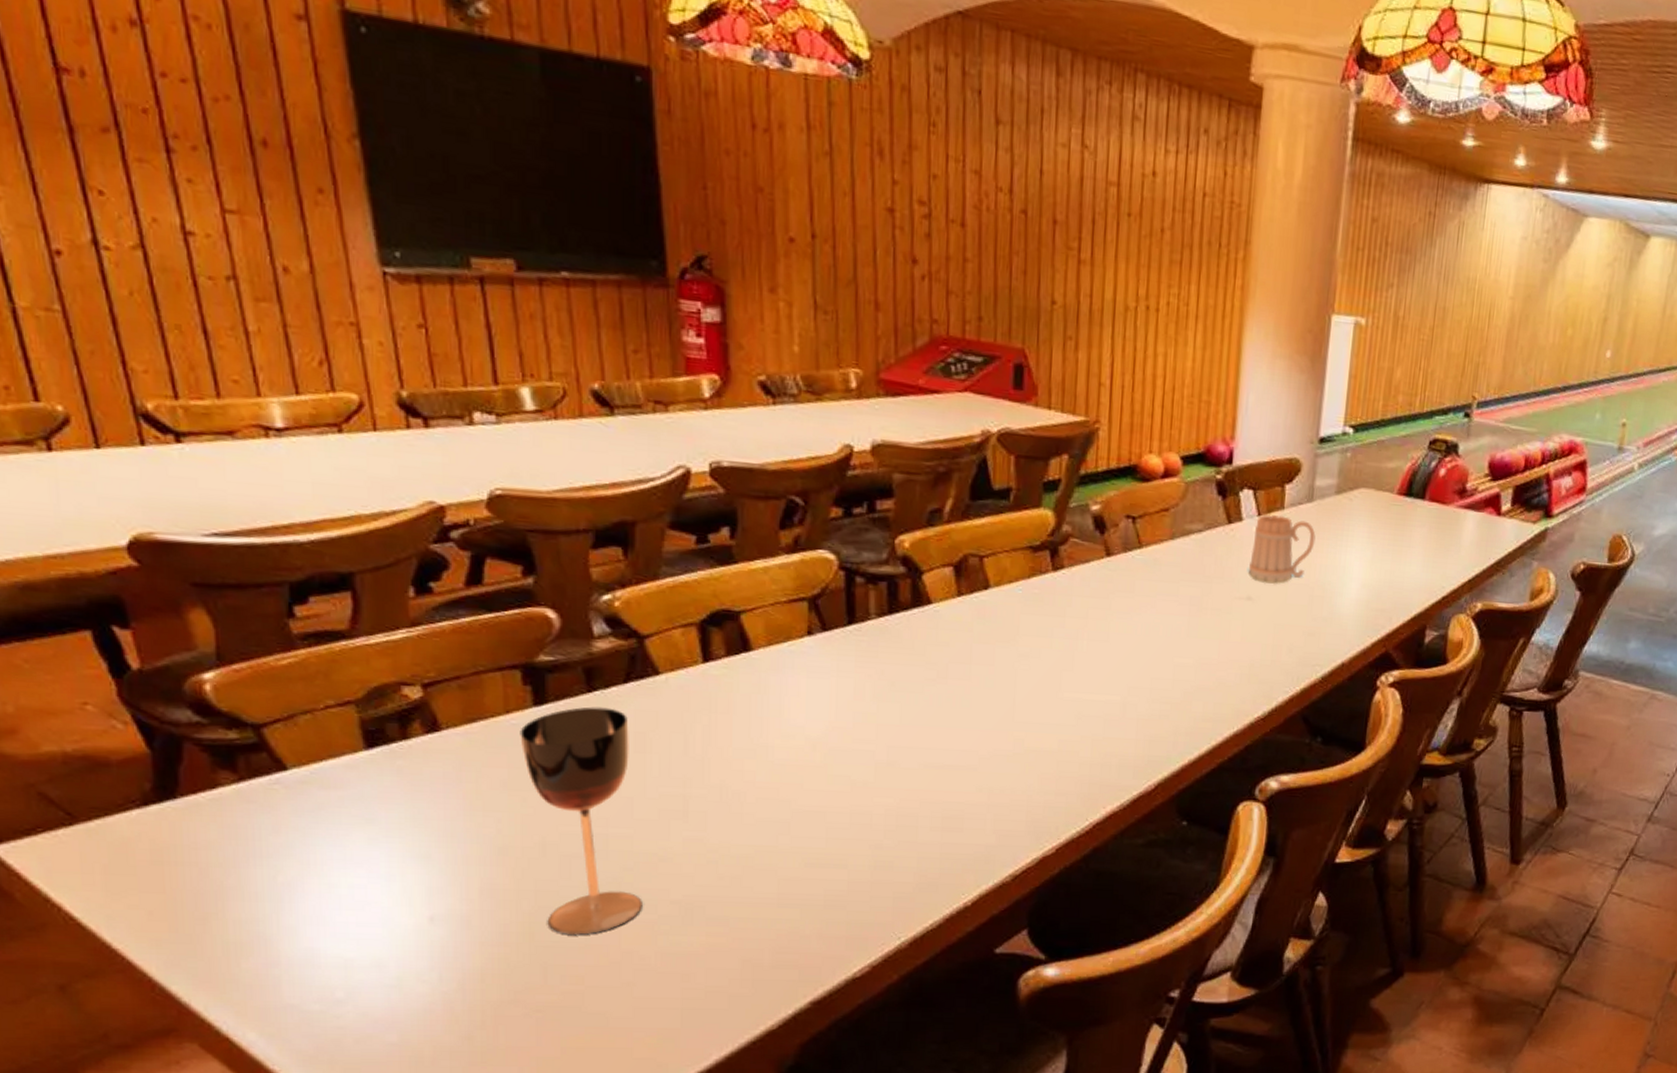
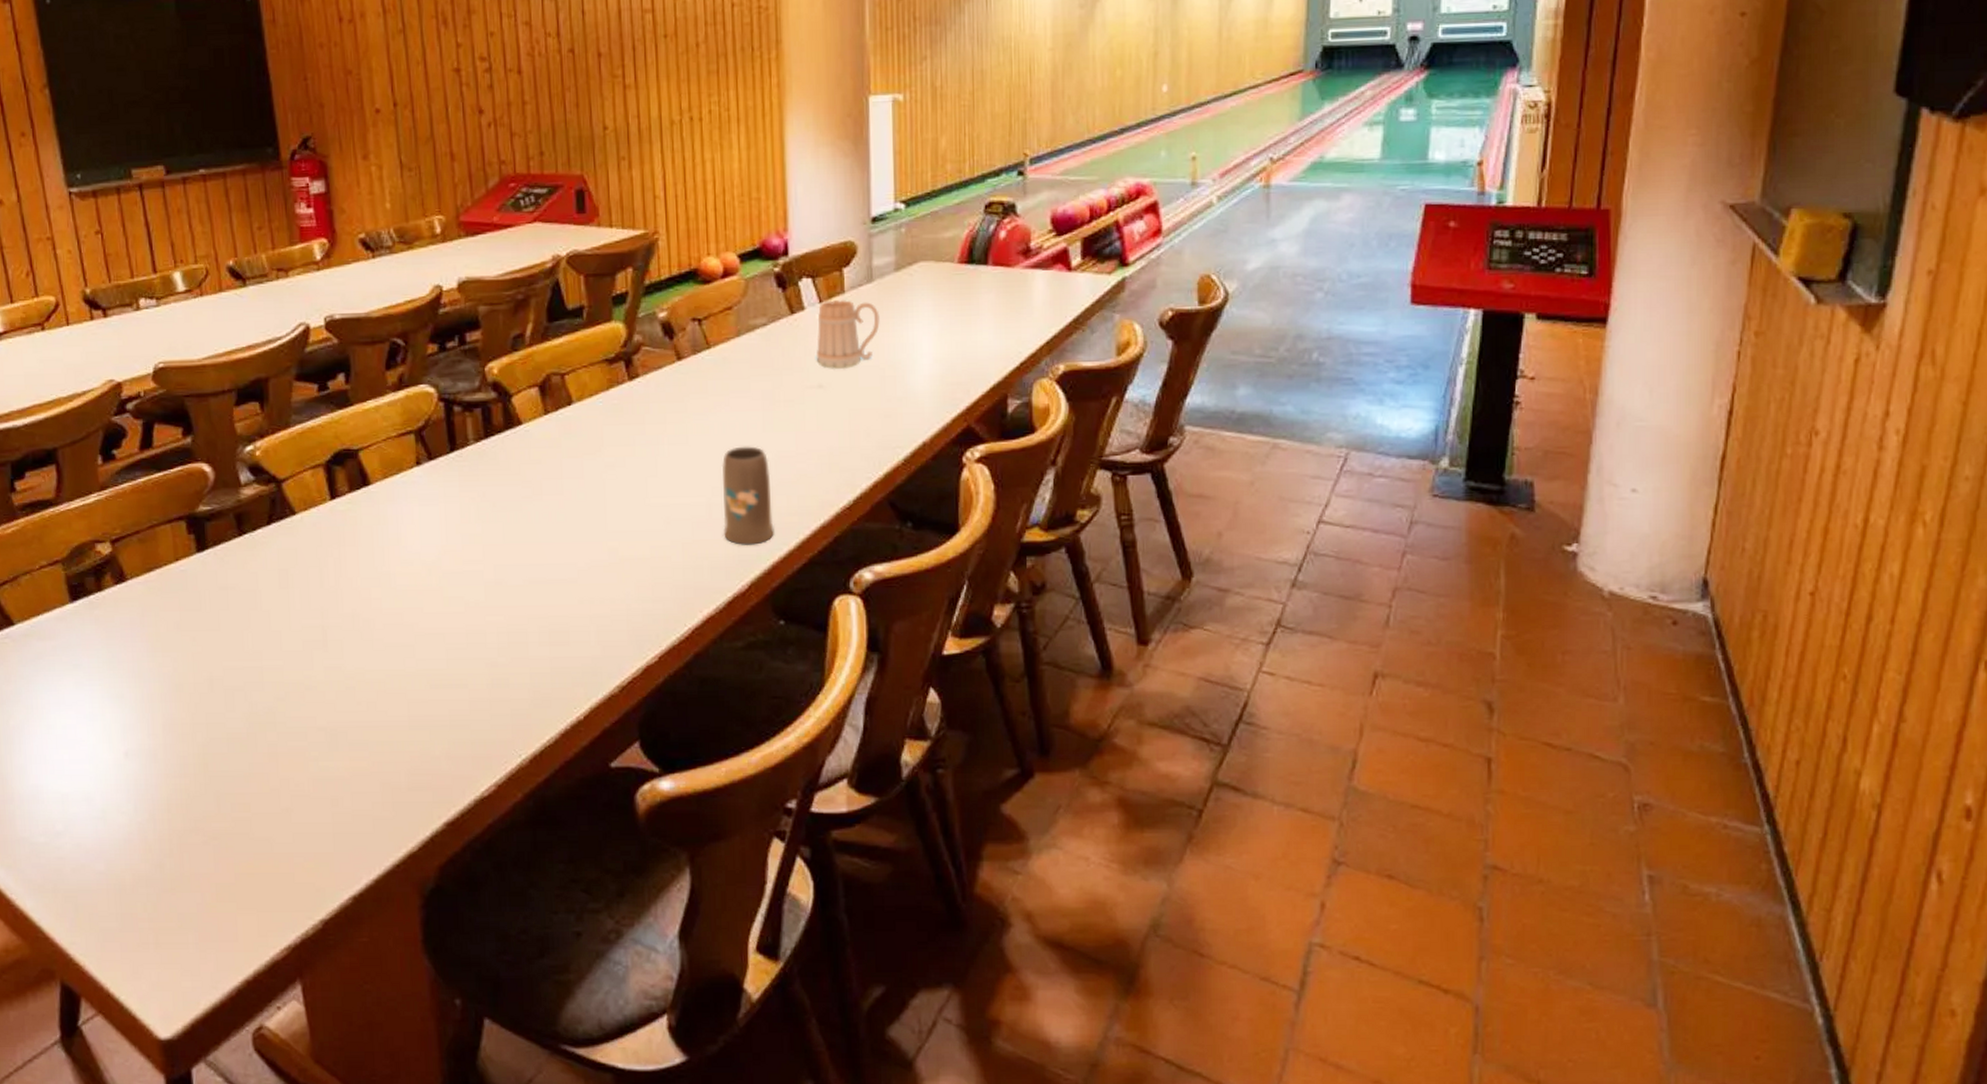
wineglass: present [520,706,642,936] -> none [187,549,295,765]
beer mug: none [1136,649,1189,747] -> present [721,446,774,545]

